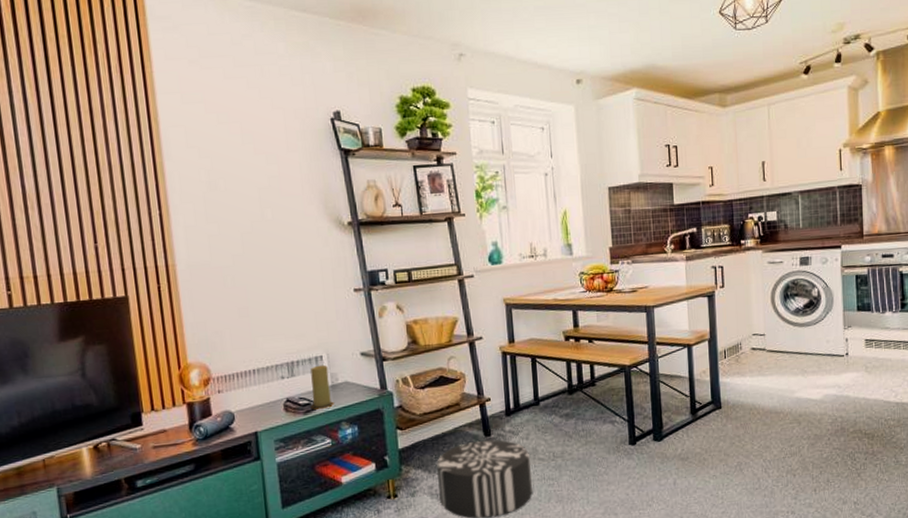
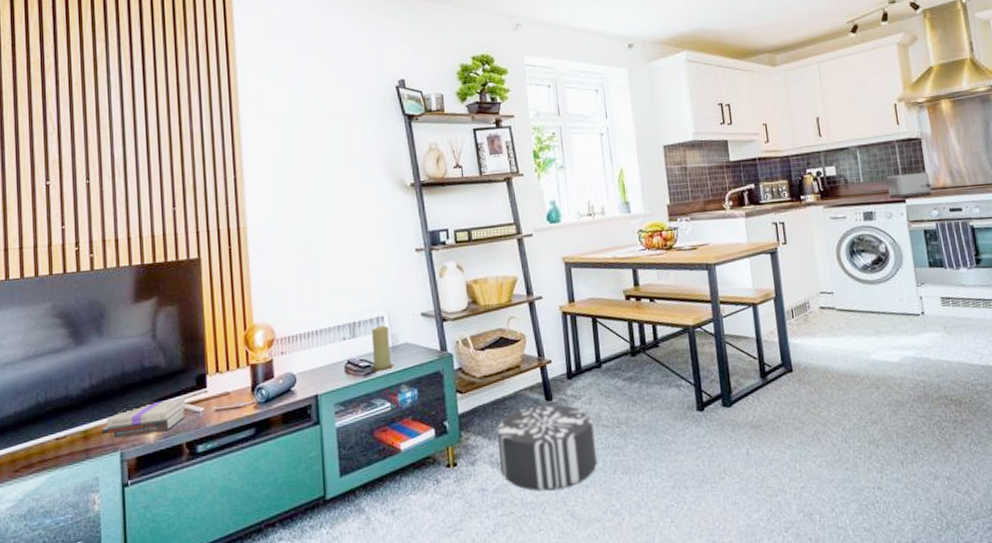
books: none [34,436,122,474] -> present [101,398,186,438]
toaster: none [824,218,867,245] -> present [886,172,932,199]

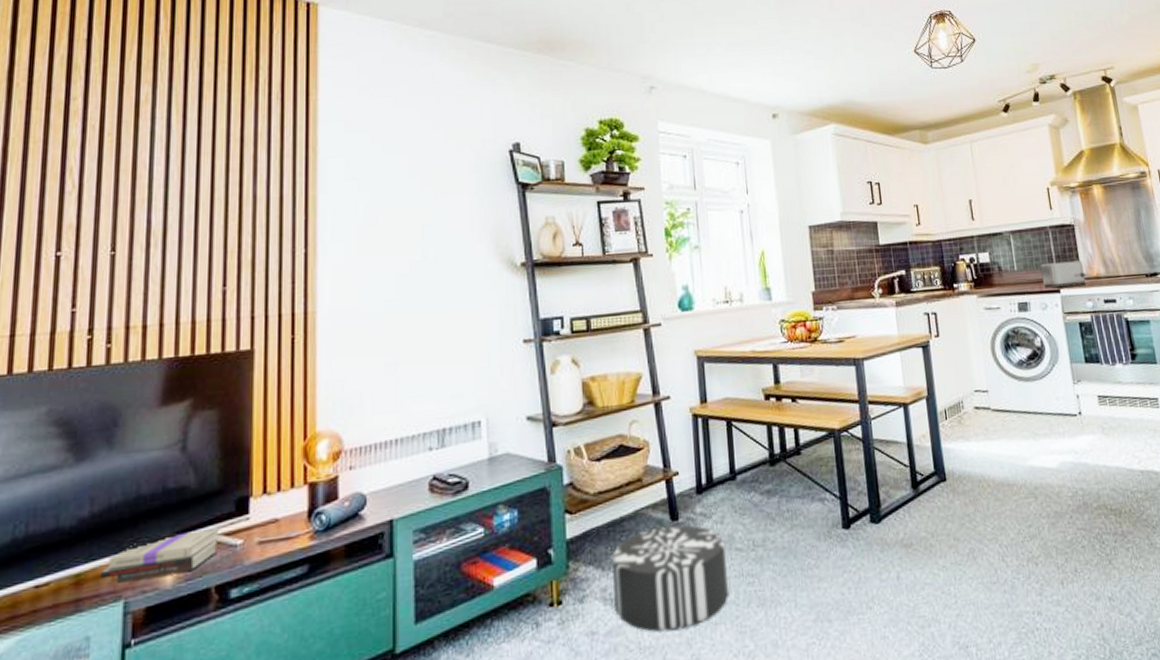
candle: present [371,325,394,373] -> none [461,432,491,490]

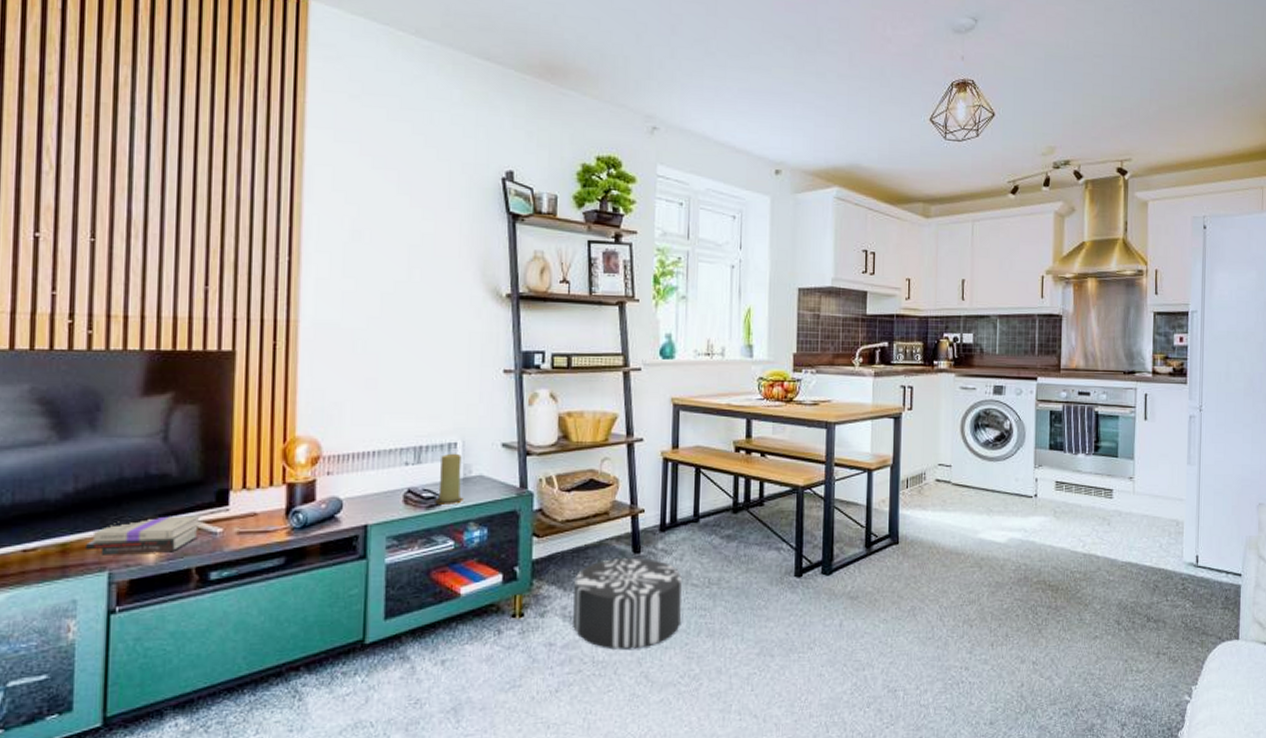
candle: none [461,432,491,490] -> present [435,453,463,506]
toaster: present [1040,260,1086,289] -> none [1021,350,1064,376]

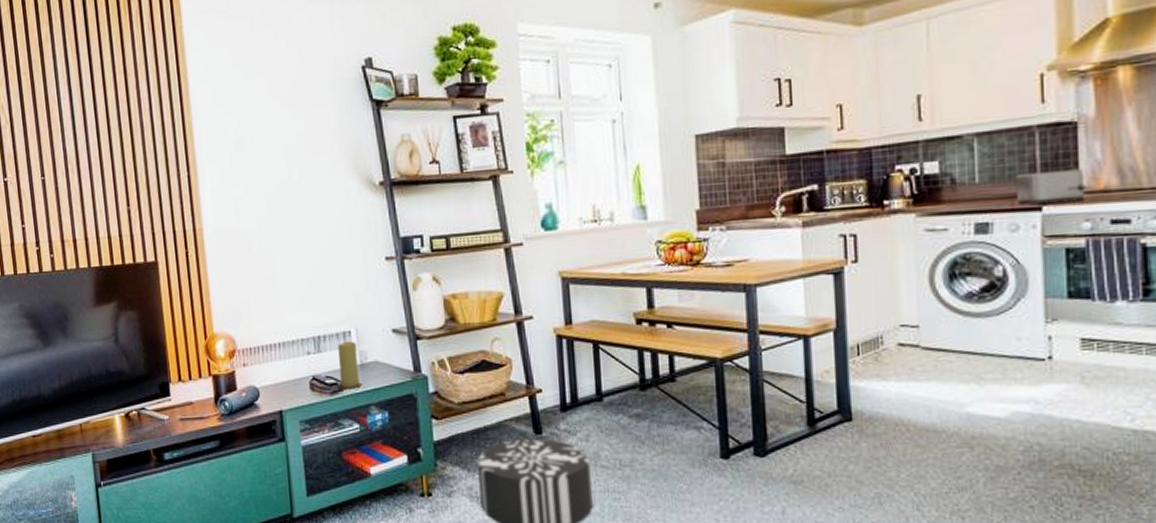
books: present [84,516,201,555] -> none [72,405,151,439]
toaster: none [1021,350,1064,376] -> present [1015,169,1086,206]

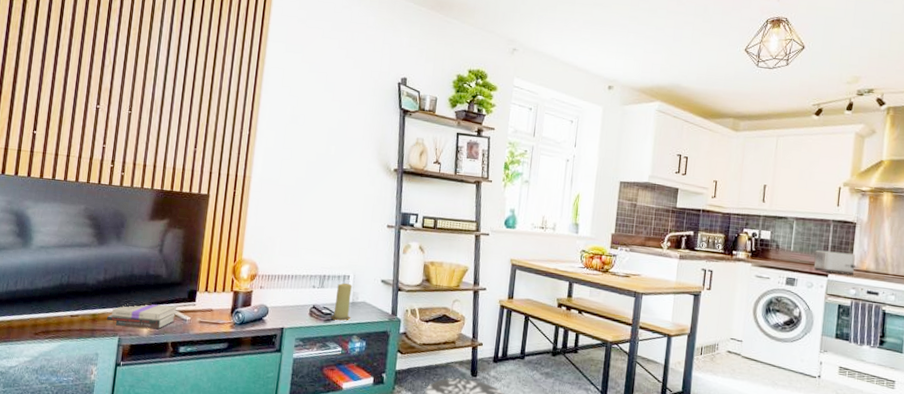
books: none [72,405,151,439] -> present [106,304,177,330]

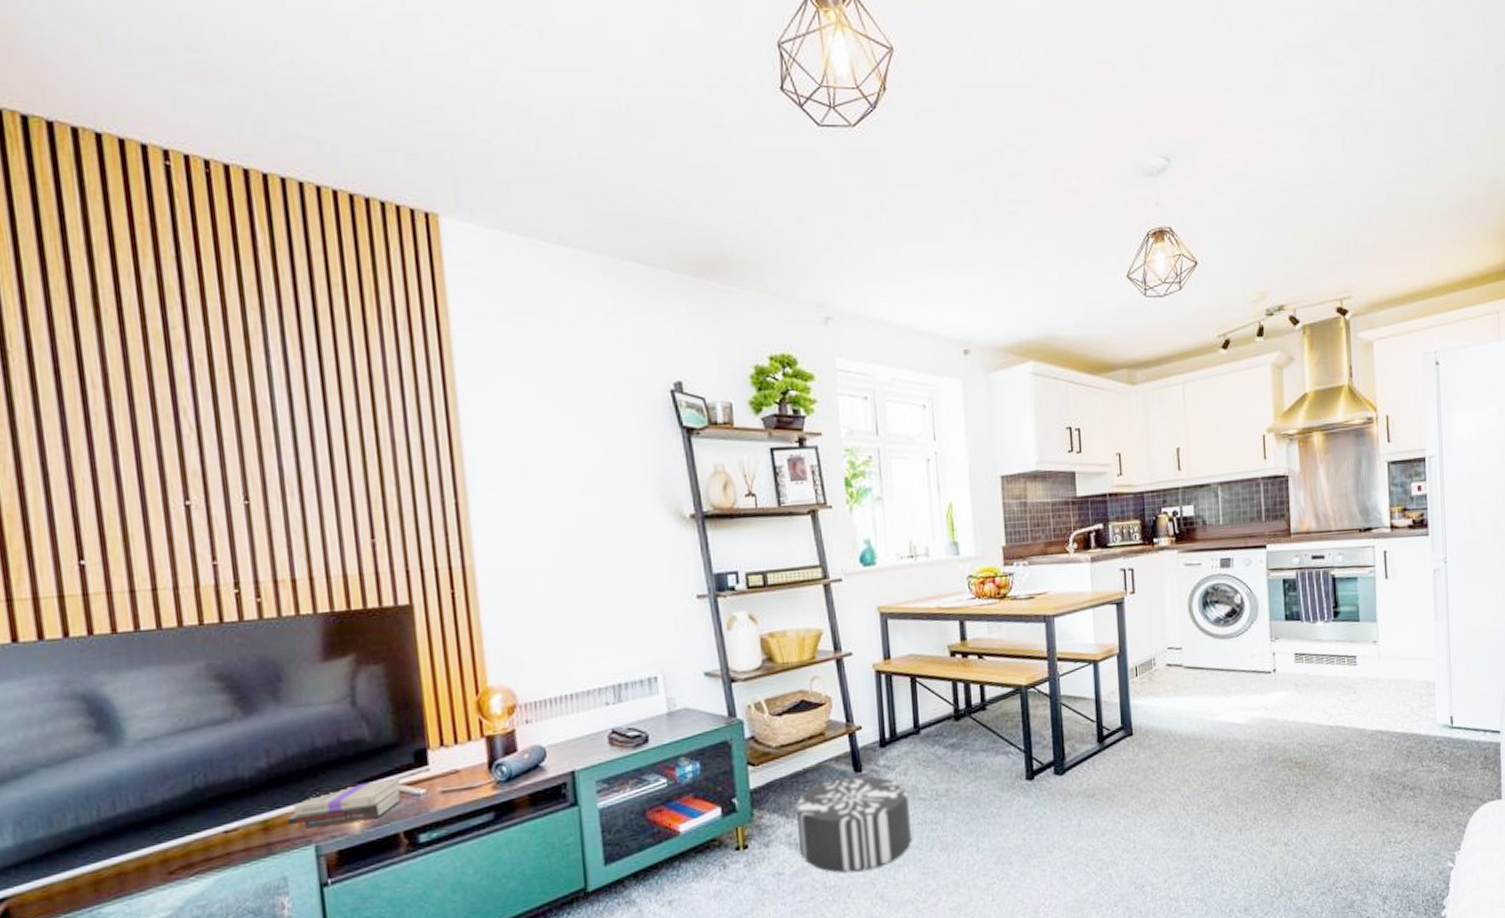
candle: present [331,283,352,322] -> none [641,687,671,743]
toaster: present [813,249,856,276] -> none [1247,514,1295,544]

